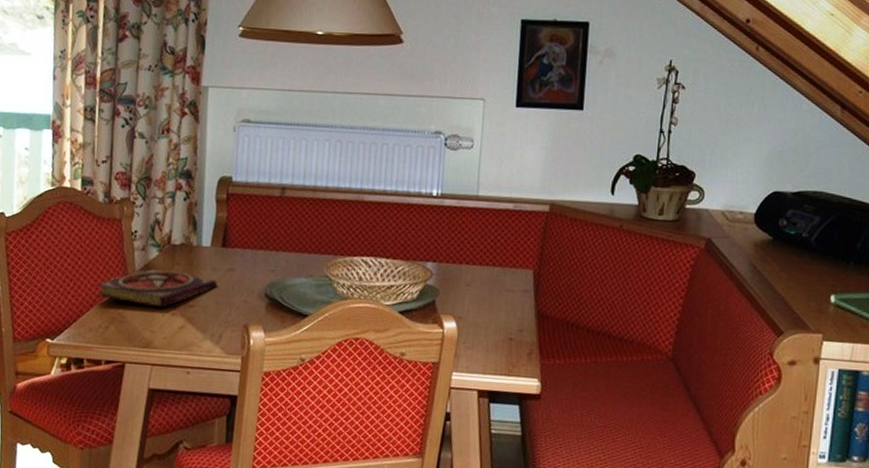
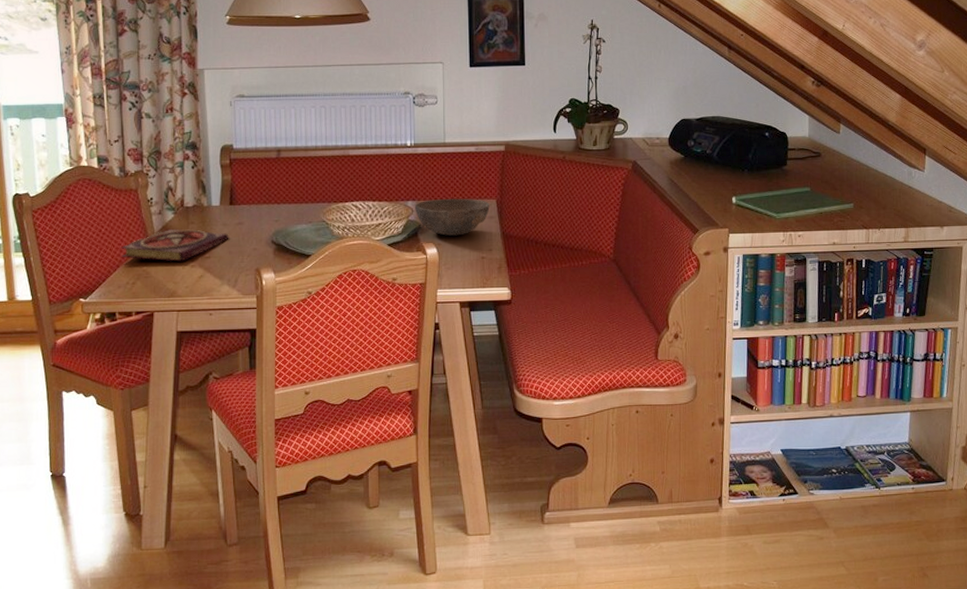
bowl: none [434,263,525,310] -> present [414,198,490,236]

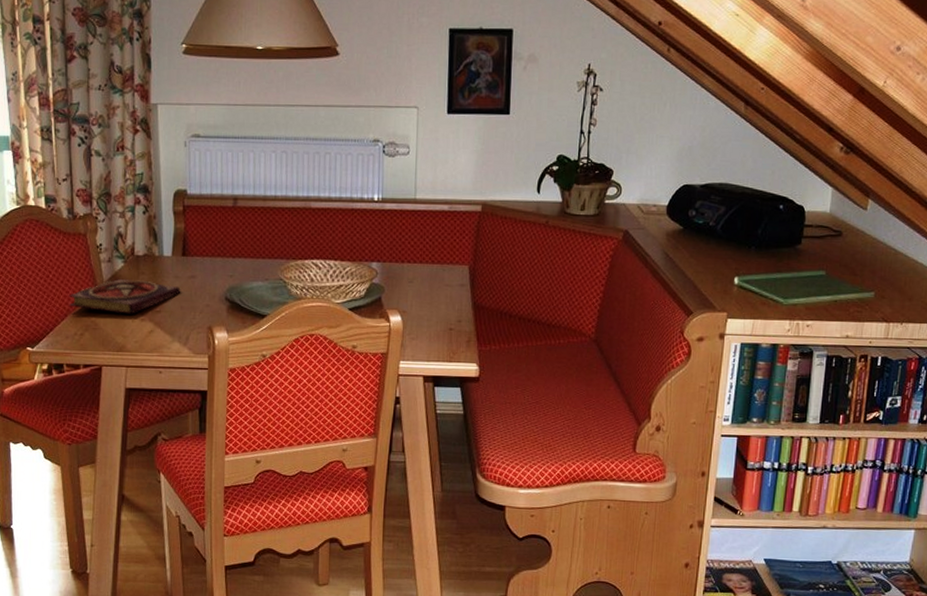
bowl: present [414,198,490,236] -> none [379,261,462,303]

